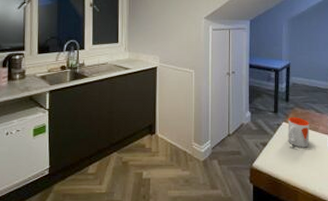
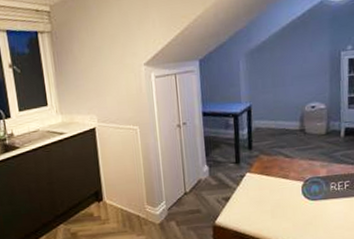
mug: present [287,117,310,148] -> none [252,165,279,199]

